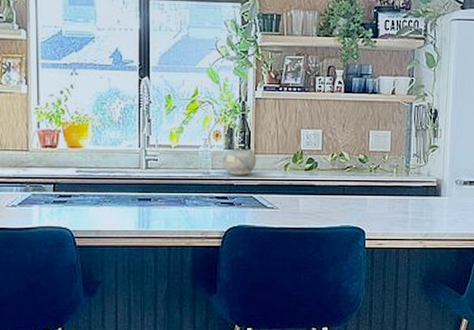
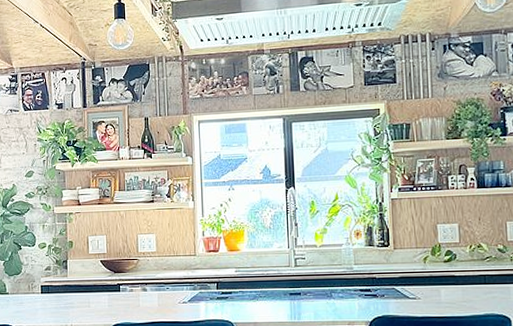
bowl: present [221,148,257,175] -> none [363,244,397,269]

